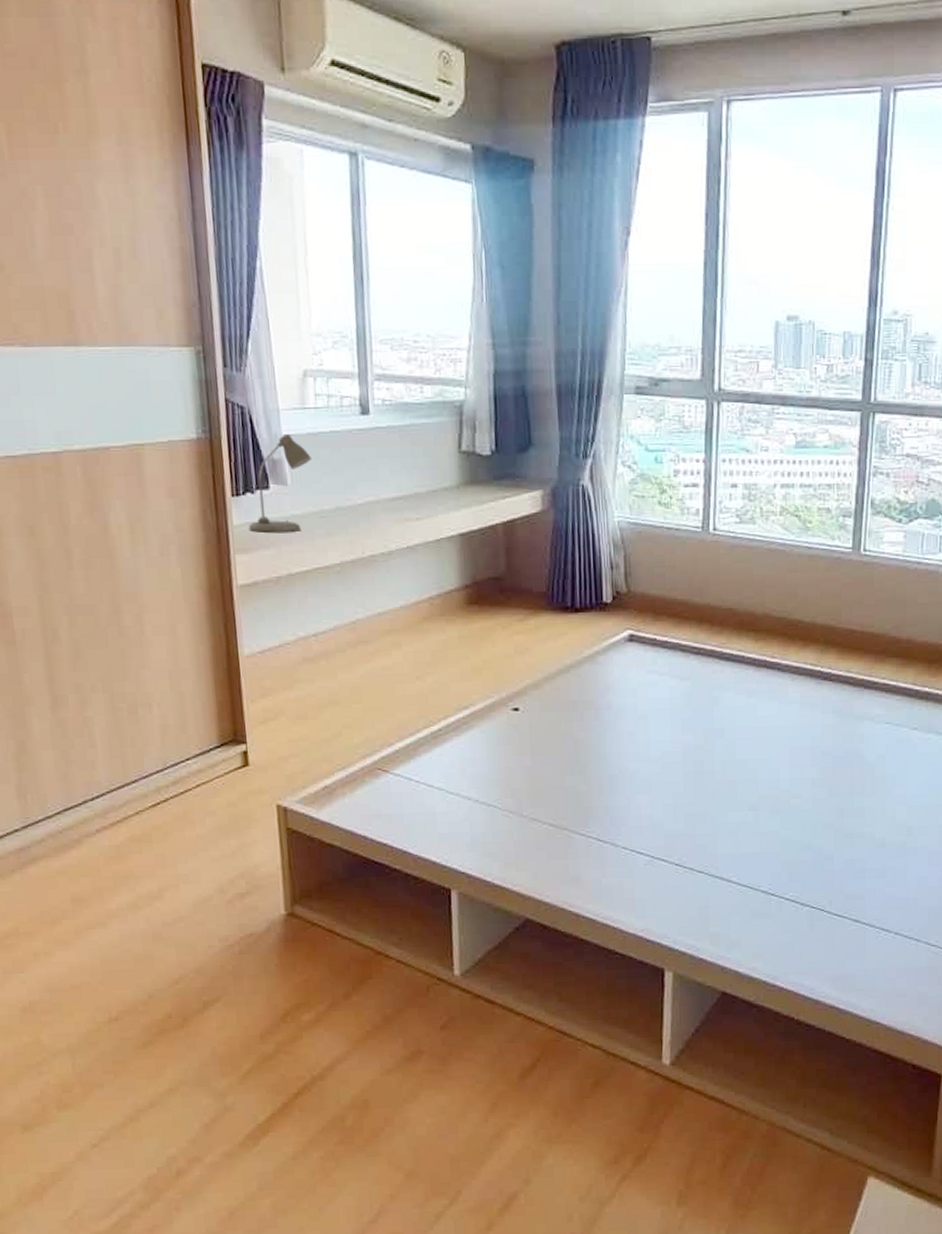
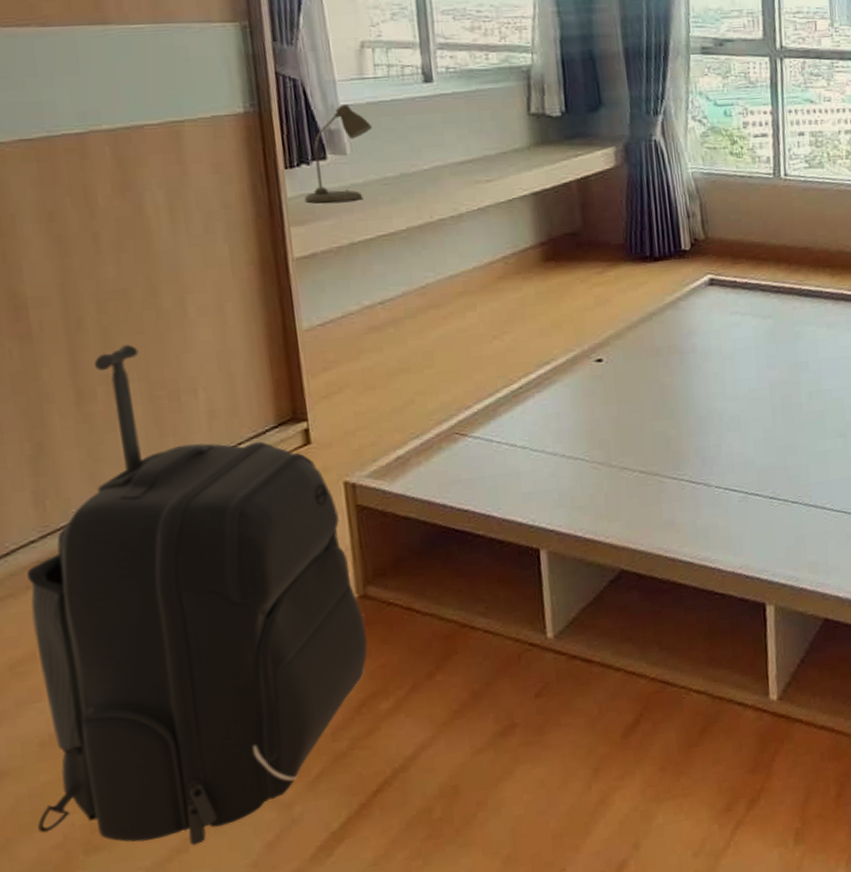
rolling backpack: none [12,657,293,1117] -> present [27,345,368,846]

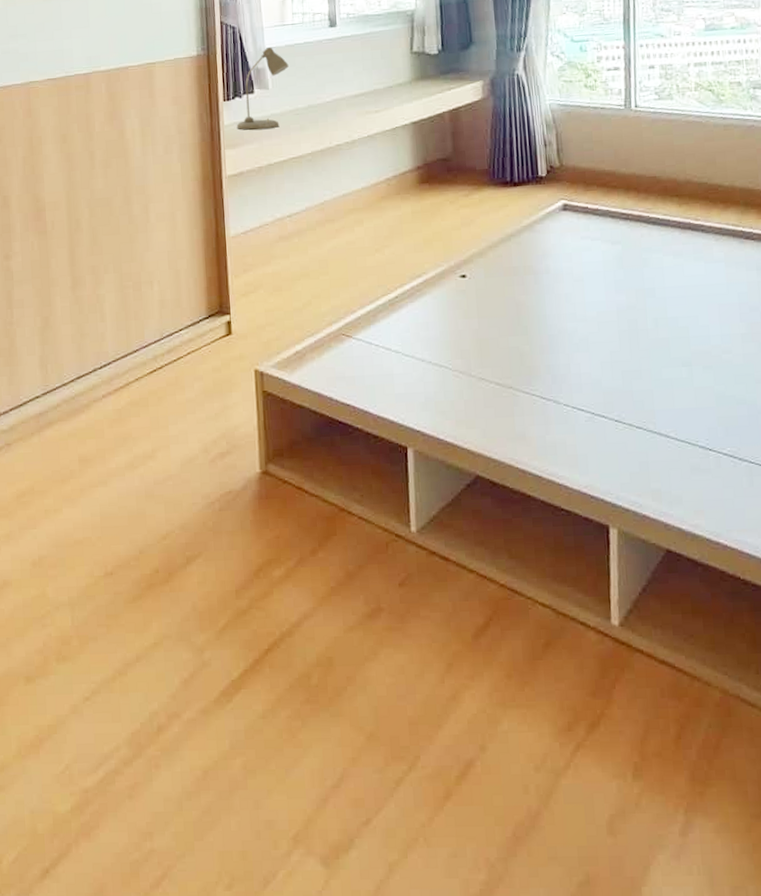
rolling backpack: present [27,345,368,846] -> none [27,243,266,670]

